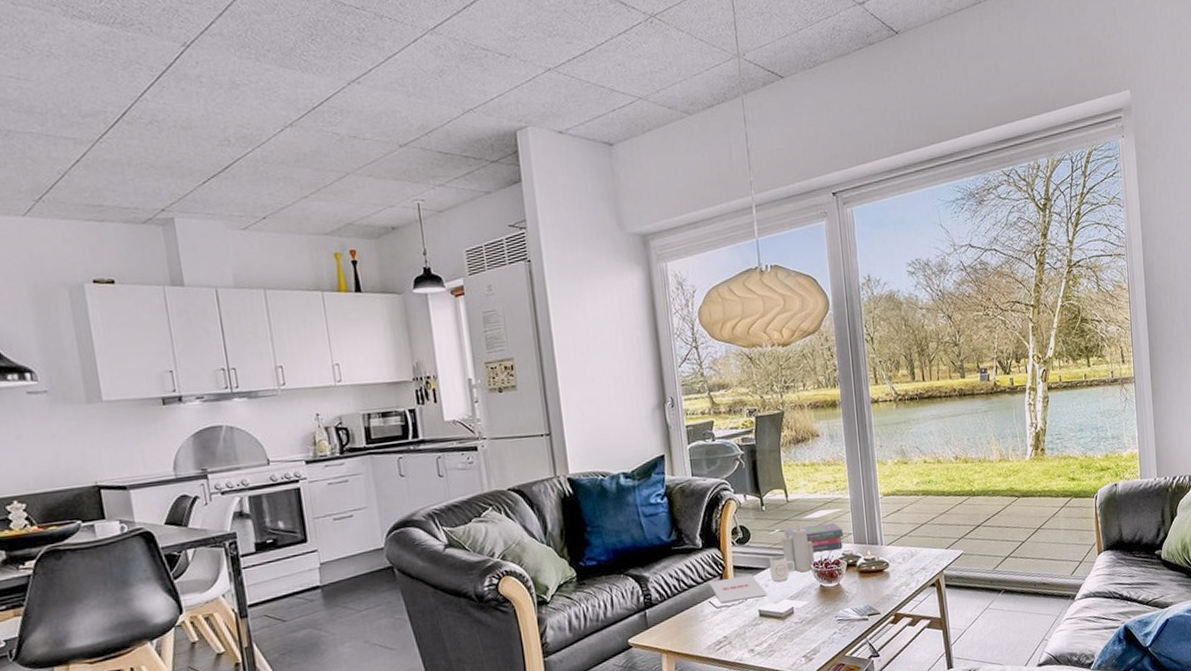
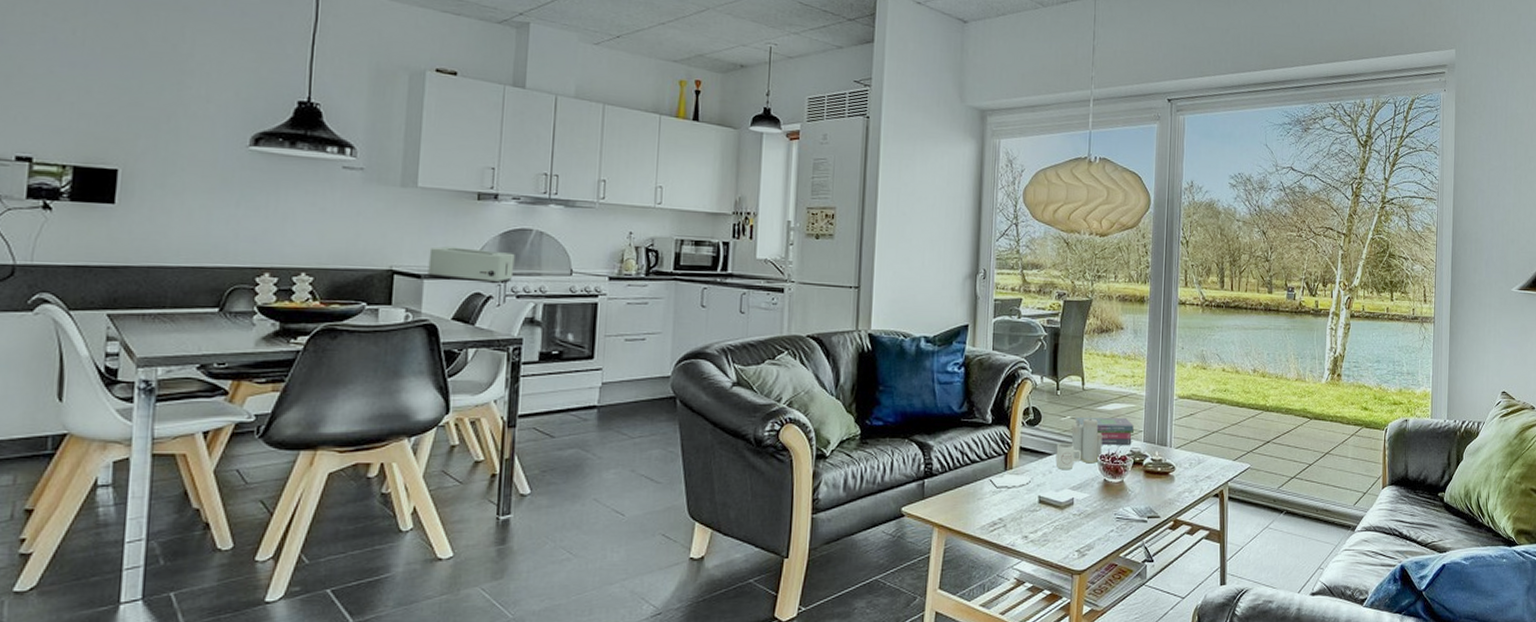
toaster: none [128,451,214,487] -> present [428,246,515,284]
magazine: present [708,574,768,603] -> none [992,458,1051,483]

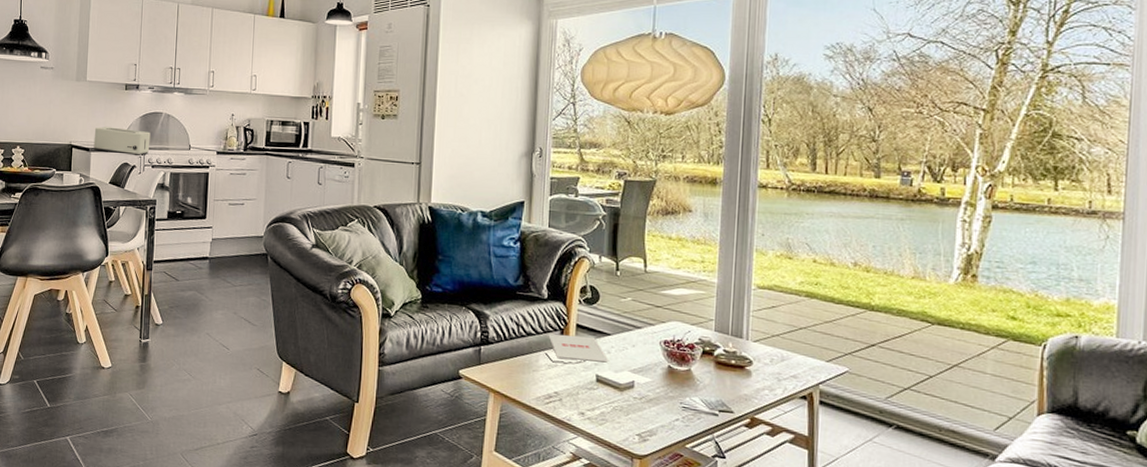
magazine: none [992,458,1051,483] -> present [548,333,609,363]
mug: present [1055,442,1082,469] -> none [614,323,644,352]
candle: present [1071,415,1103,464] -> none [631,299,667,348]
books: present [1076,418,1134,445] -> none [637,300,703,333]

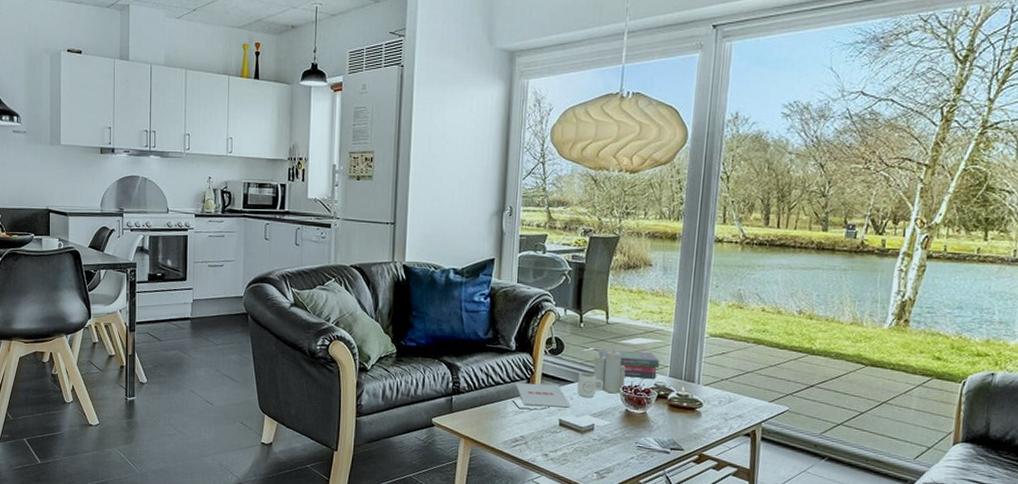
toaster: present [93,127,151,156] -> none [71,191,128,220]
mug: none [614,323,644,352] -> present [577,371,604,397]
candle: none [631,299,667,348] -> present [593,348,626,394]
books: none [637,300,703,333] -> present [598,350,659,379]

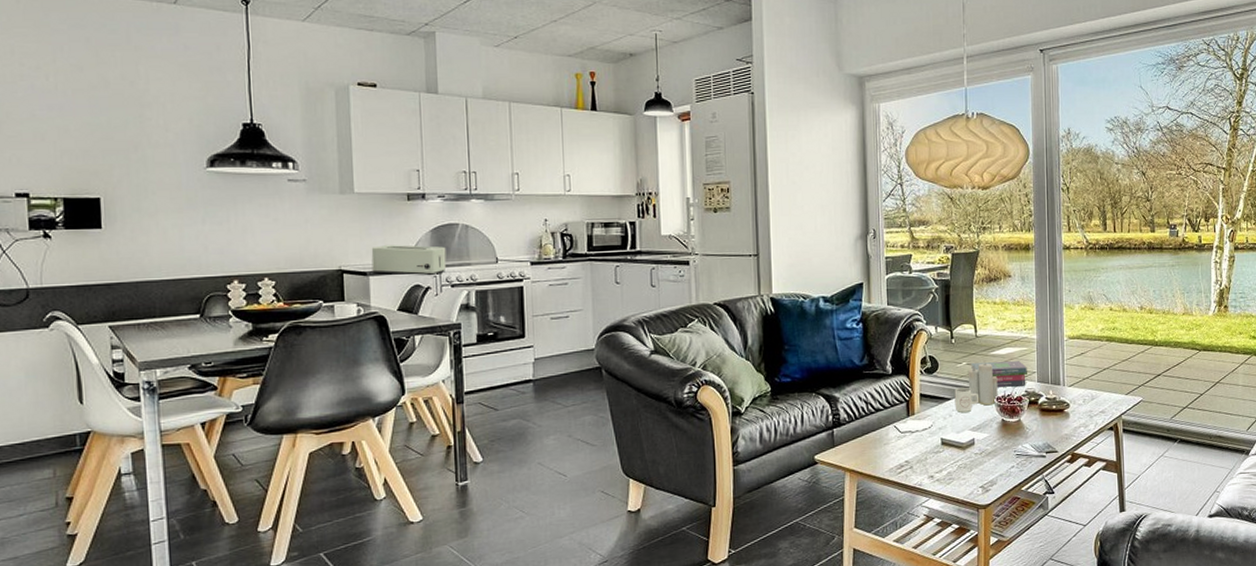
toaster: none [71,191,128,220] -> present [371,245,447,276]
magazine: present [515,382,572,408] -> none [895,404,951,428]

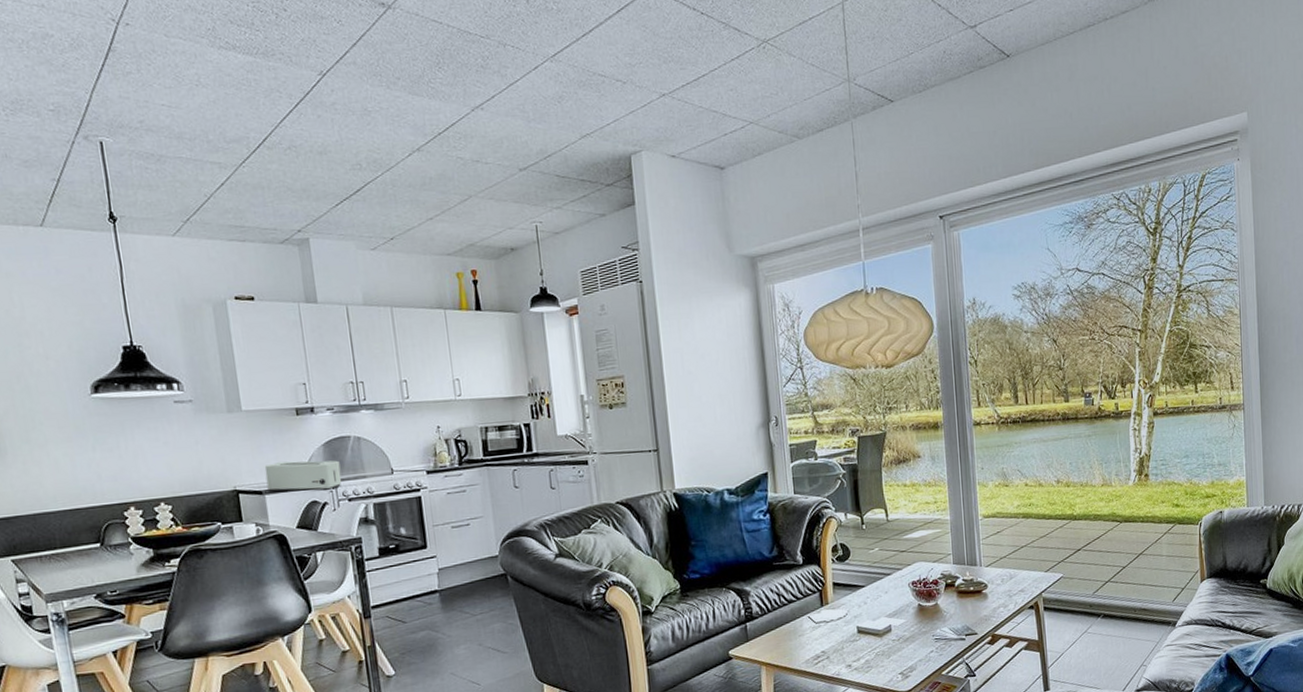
mug: present [954,387,980,412] -> none [868,573,895,600]
candle: present [968,360,998,406] -> none [881,545,913,591]
books: present [971,361,1027,387] -> none [884,543,942,572]

